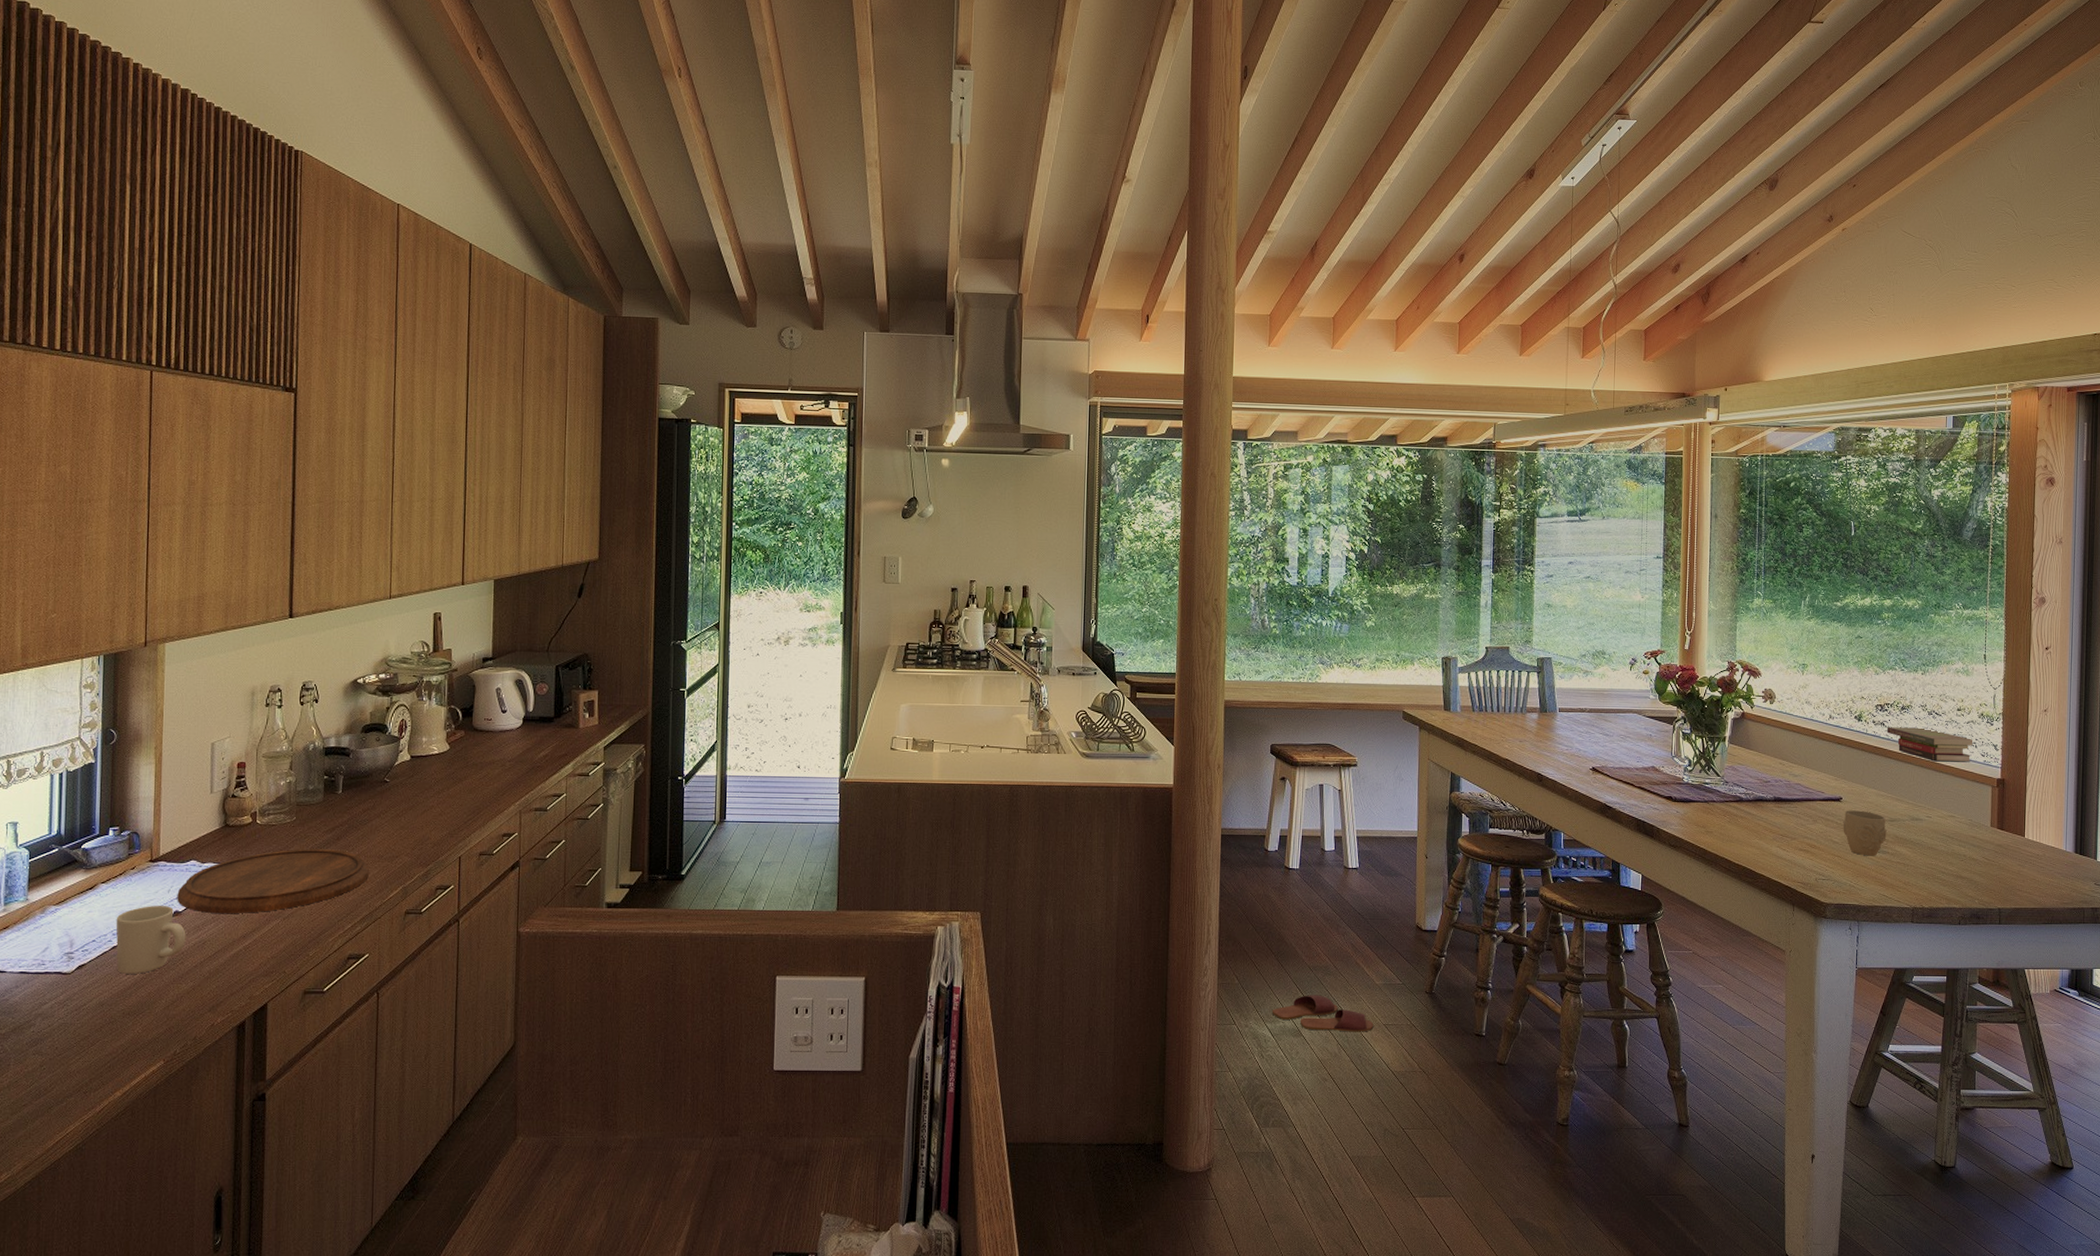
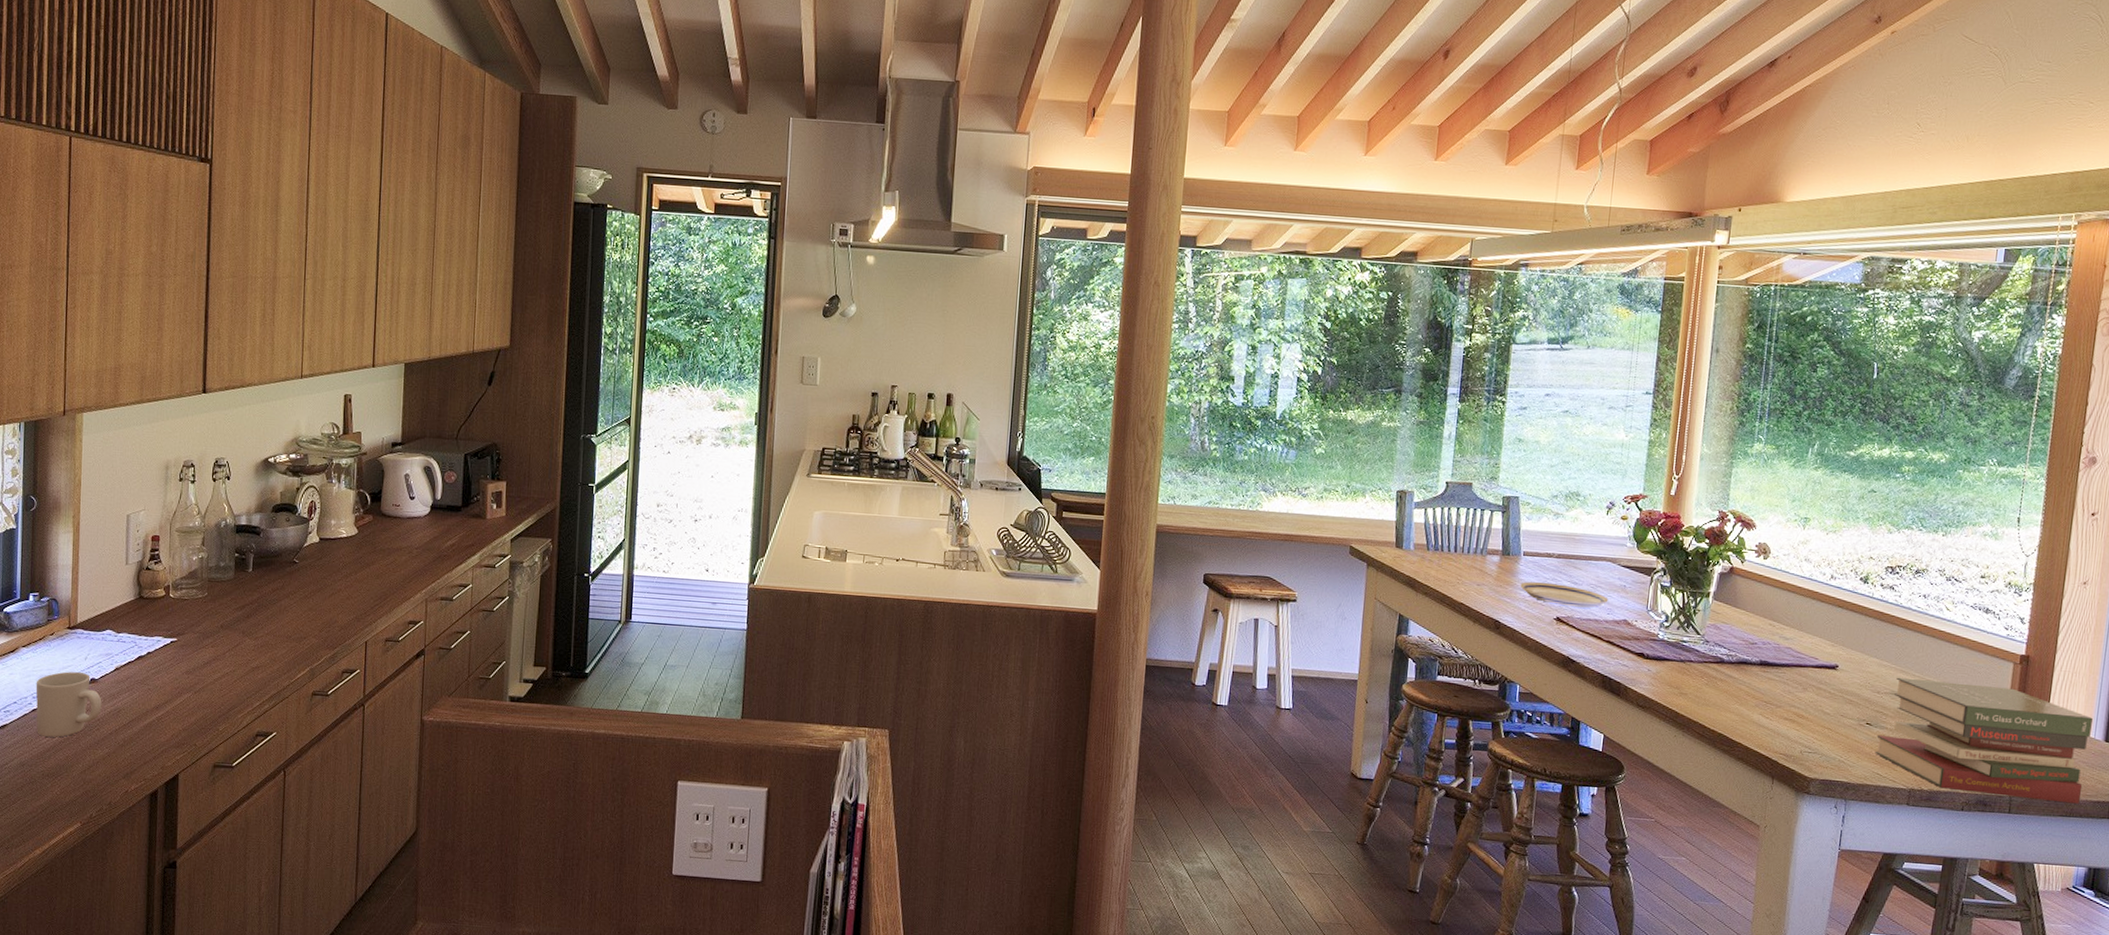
cutting board: present [177,849,369,914] -> none [93,624,278,685]
slippers: present [1271,995,1374,1032] -> none [1190,837,1299,880]
plate: none [1558,735,1637,757] -> present [1520,581,1609,608]
cup: present [1843,810,1887,856] -> none [1836,679,1887,731]
books: none [1880,805,2063,912] -> present [1875,677,2093,804]
books: present [1886,727,1973,762] -> none [1896,591,1997,635]

